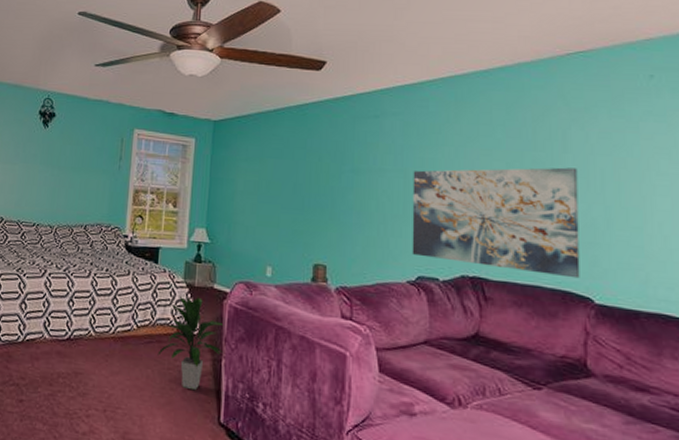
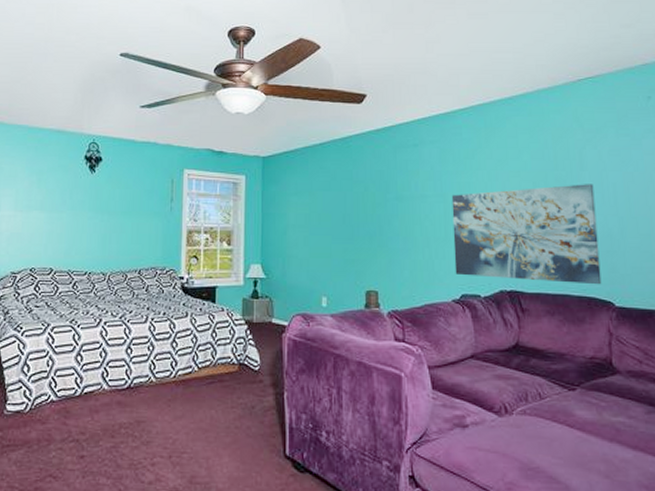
indoor plant: present [157,295,224,390] -> none [220,331,286,425]

